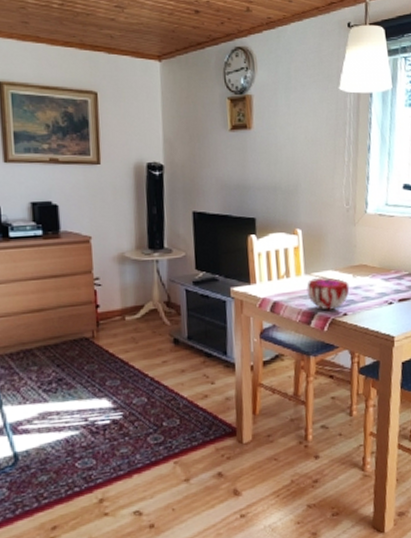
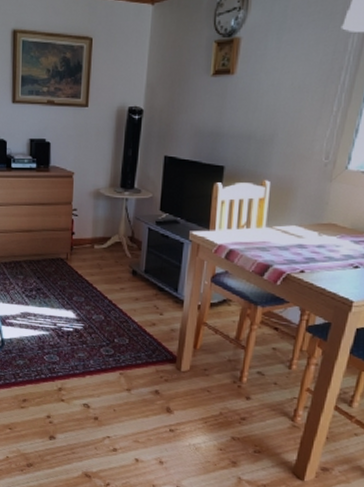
decorative bowl: present [307,277,350,310] -> none [265,231,313,265]

